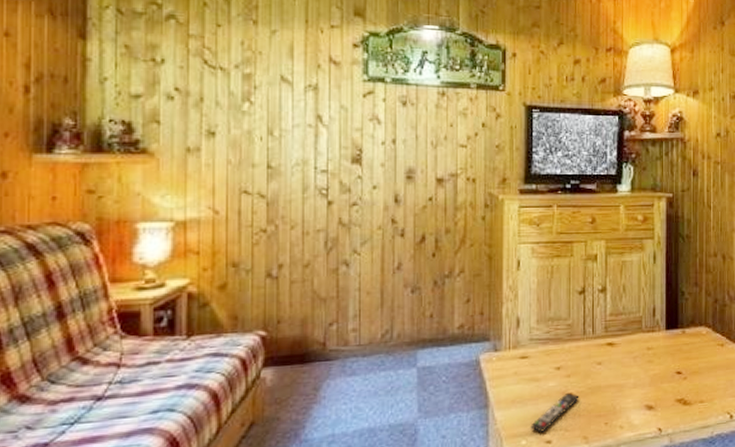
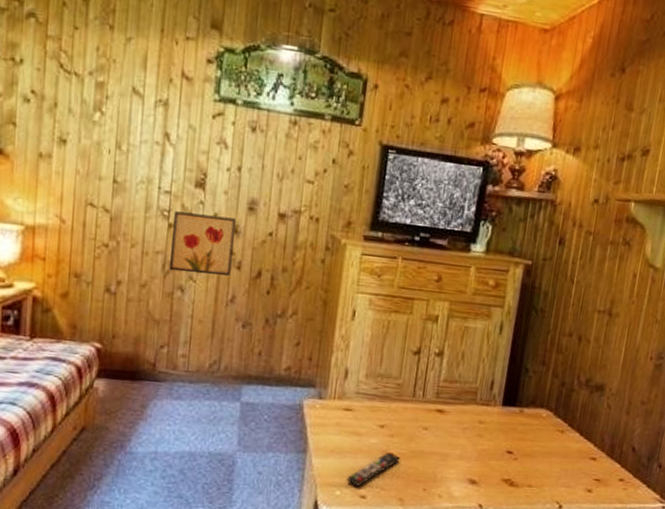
wall art: none [331,188,395,247] -> present [168,211,236,276]

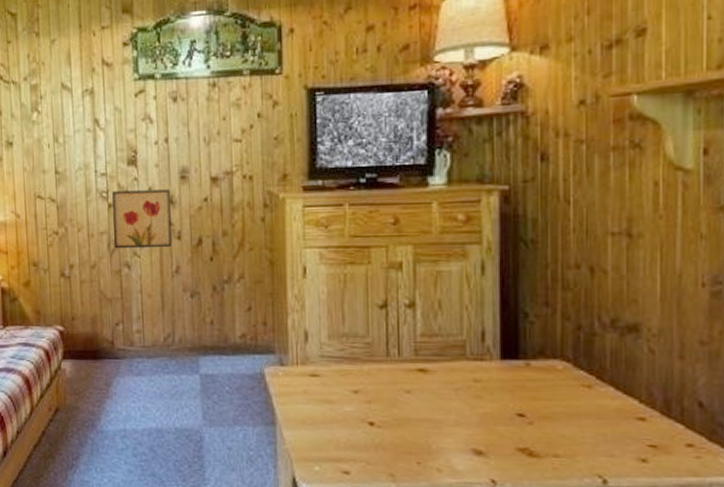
remote control: present [346,452,400,486] -> none [324,420,383,461]

